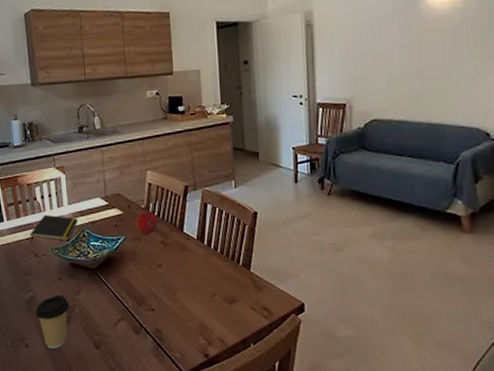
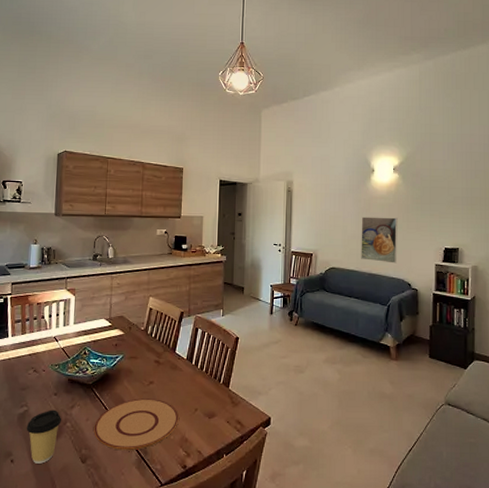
notepad: present [29,214,78,245] -> none [32,332,81,360]
plate: none [103,283,195,338] -> present [94,398,179,451]
fruit: present [135,210,158,234] -> none [133,332,155,354]
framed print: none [412,44,469,108] -> present [361,217,398,264]

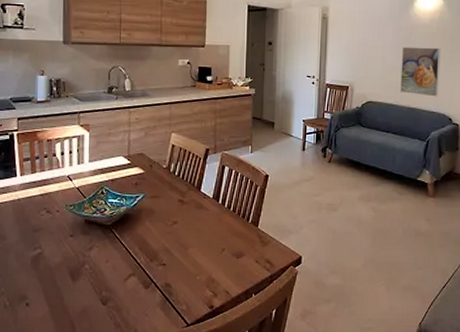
coffee cup: present [26,409,62,464] -> none [41,251,80,307]
plate: present [94,398,179,451] -> none [114,239,205,292]

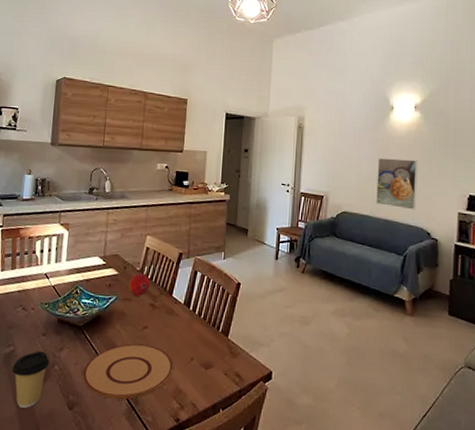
coffee cup: none [41,251,80,307] -> present [12,351,50,408]
plate: none [114,239,205,292] -> present [82,343,173,400]
fruit: none [155,170,178,193] -> present [128,273,150,296]

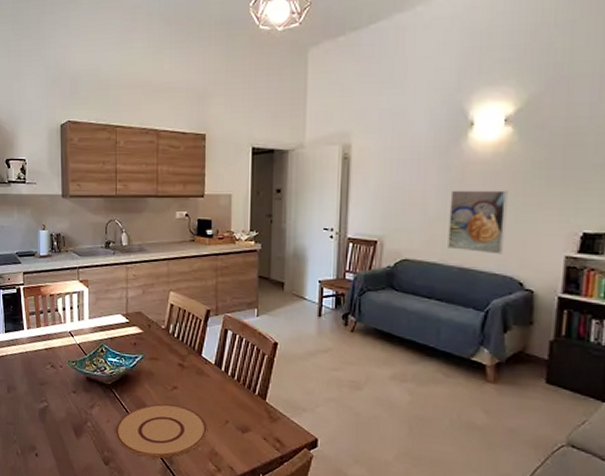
coffee cup: present [12,351,50,408] -> none [48,407,83,461]
fruit: present [128,273,150,296] -> none [154,331,177,355]

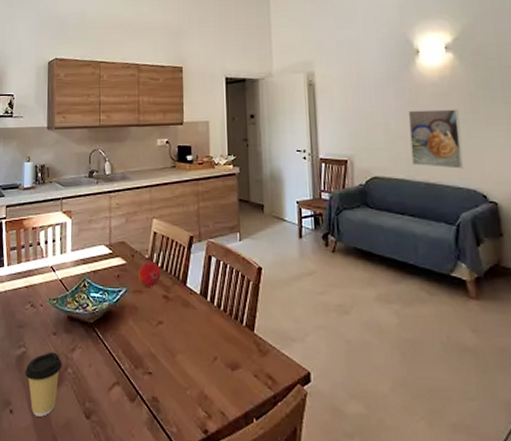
coffee cup: none [48,407,83,461] -> present [25,352,63,417]
plate: present [115,404,207,459] -> none [98,342,195,407]
fruit: none [154,331,177,355] -> present [137,261,161,287]

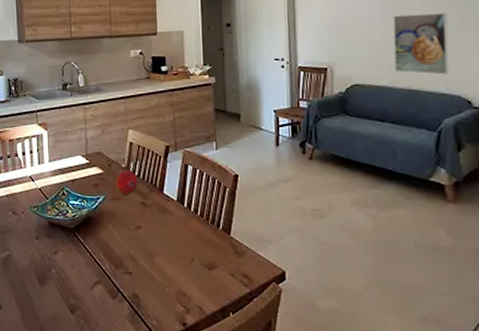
coffee cup: present [25,352,63,417] -> none [11,254,46,312]

